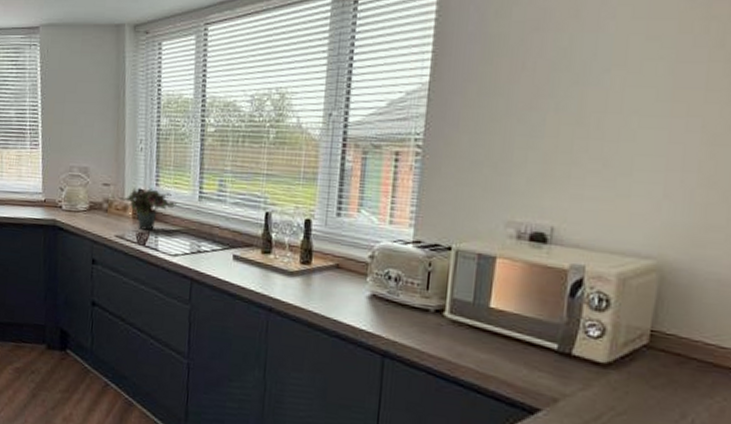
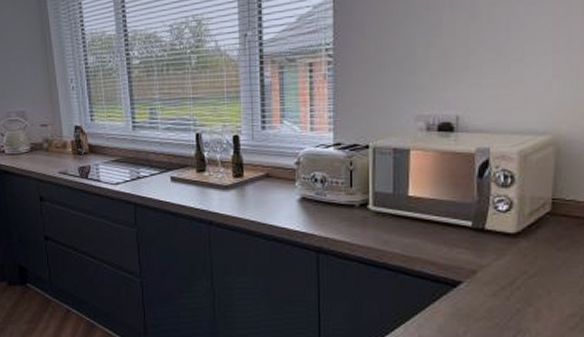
potted plant: present [120,188,178,231] -> none [58,124,113,164]

